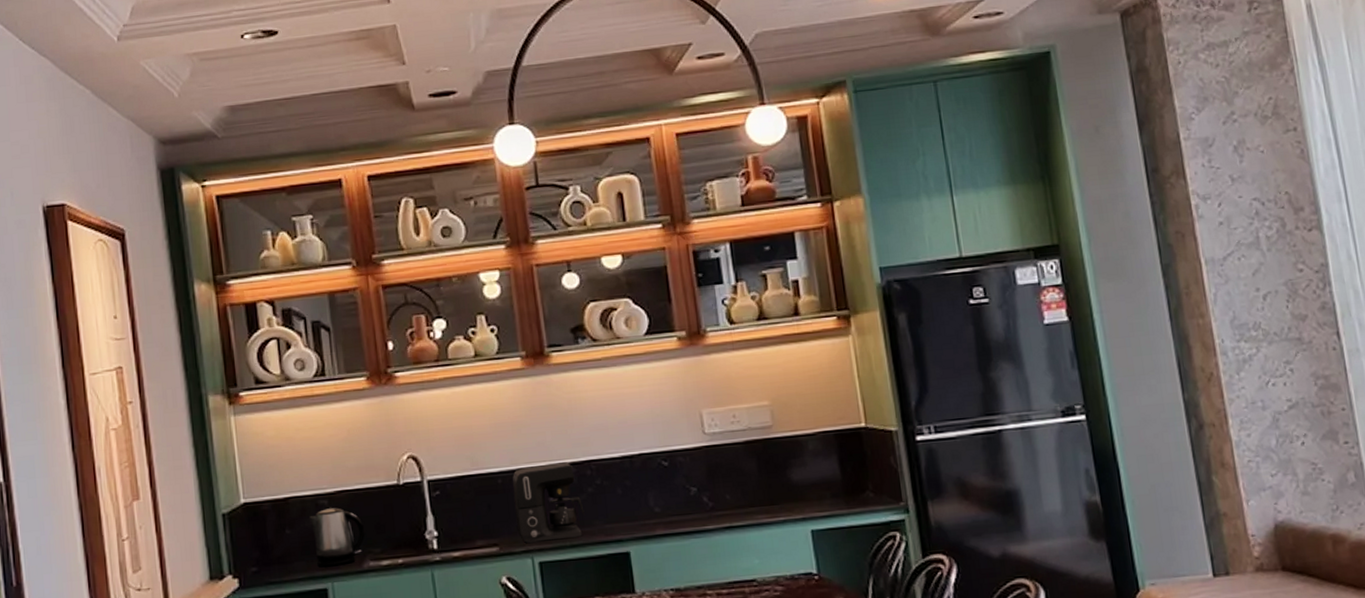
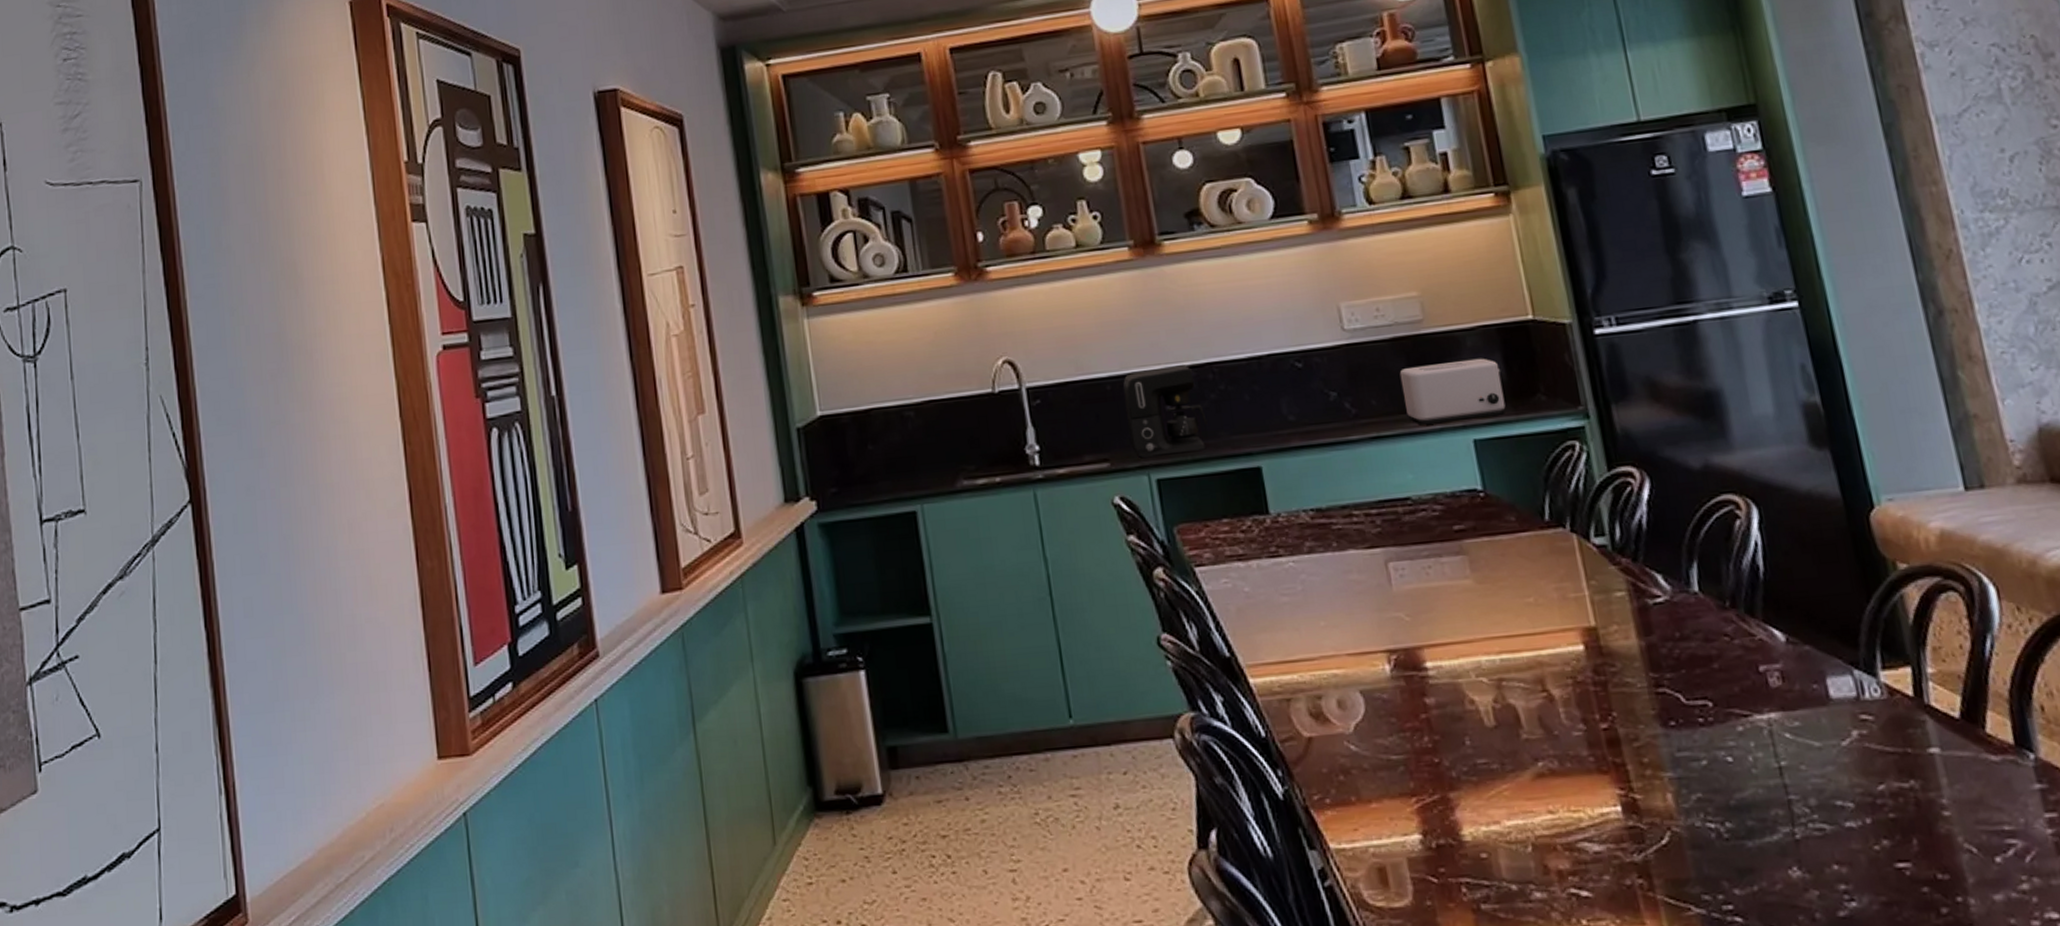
kettle: present [309,508,365,568] -> none [894,420,957,488]
toaster: none [750,459,839,517] -> present [1399,358,1506,425]

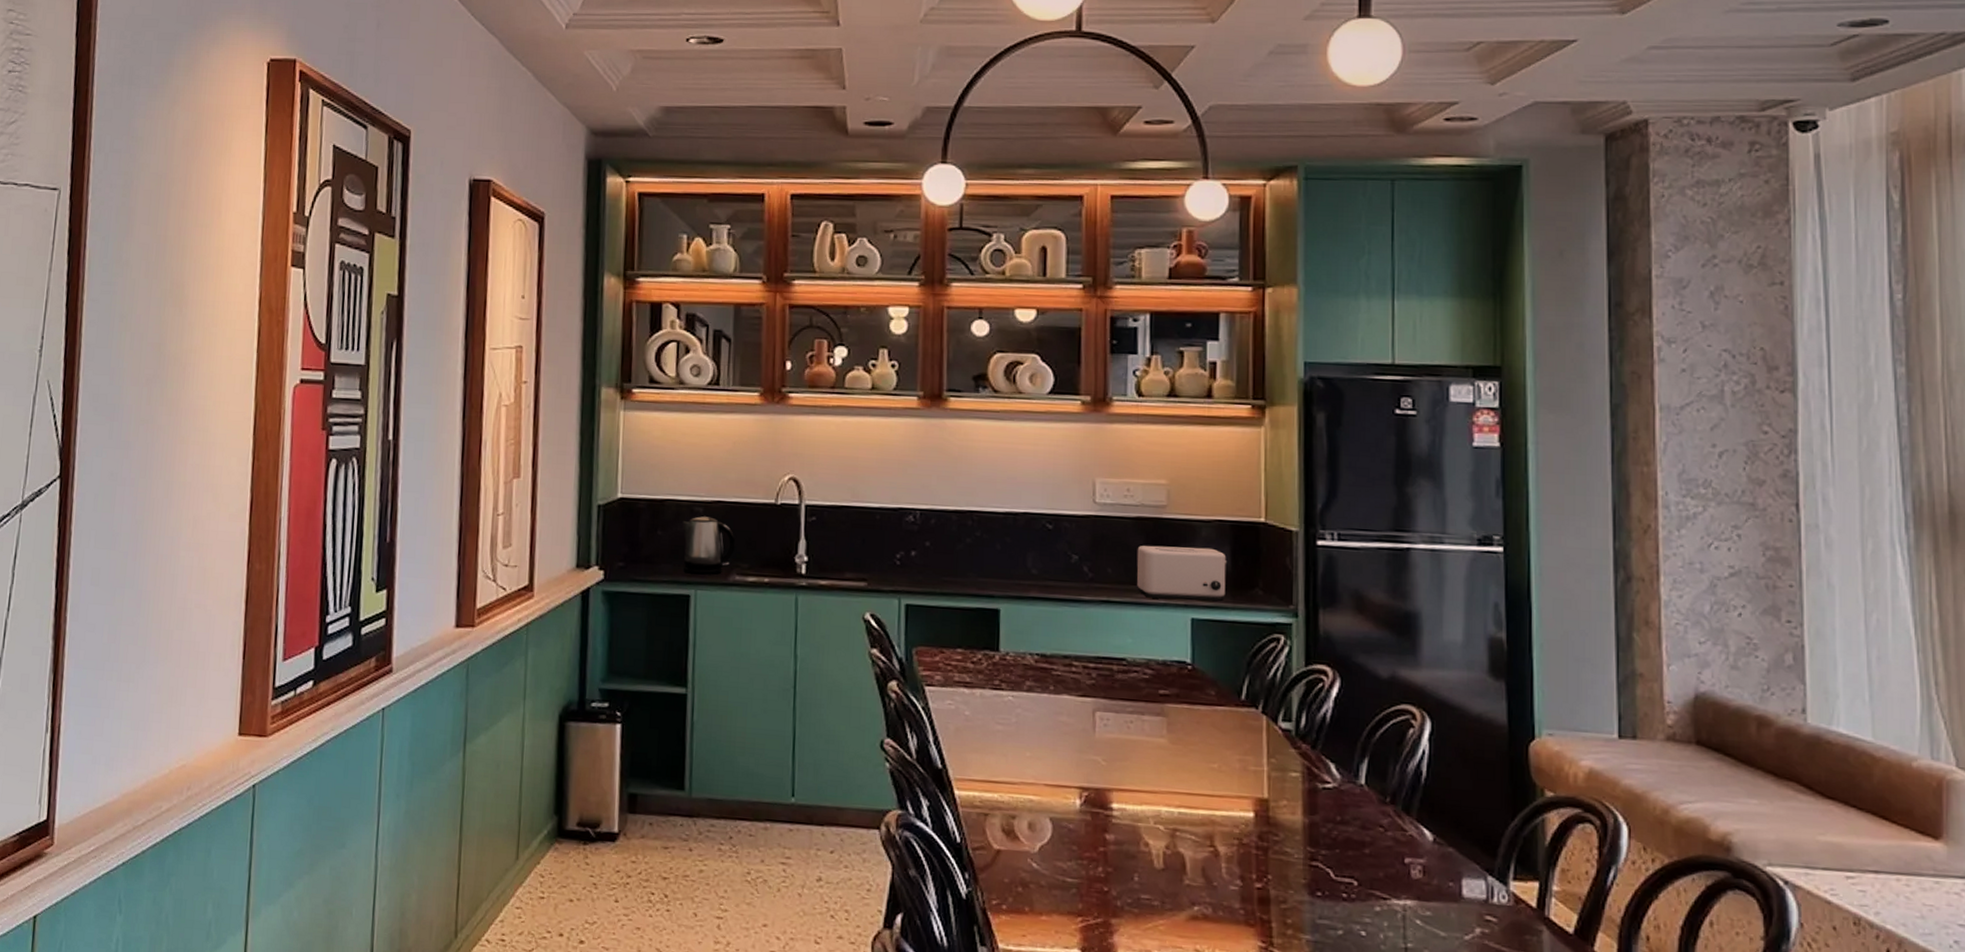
kettle: none [894,420,957,488] -> present [683,516,736,575]
coffee maker: present [1123,364,1208,459] -> none [888,507,960,587]

